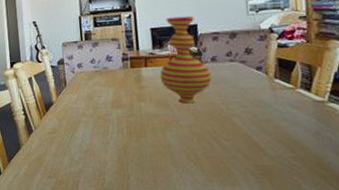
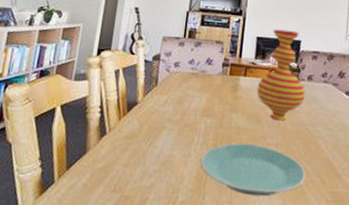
plate: none [118,127,226,174] -> present [200,143,305,197]

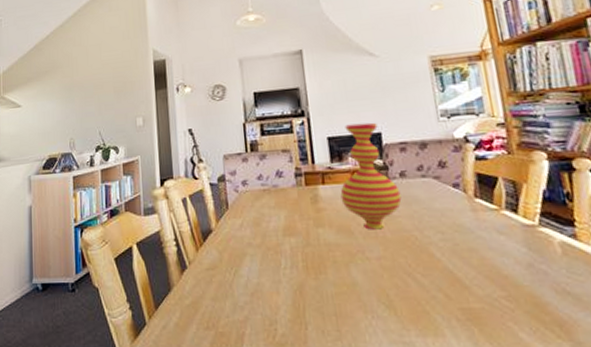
plate: present [200,143,305,197] -> none [293,260,424,321]

